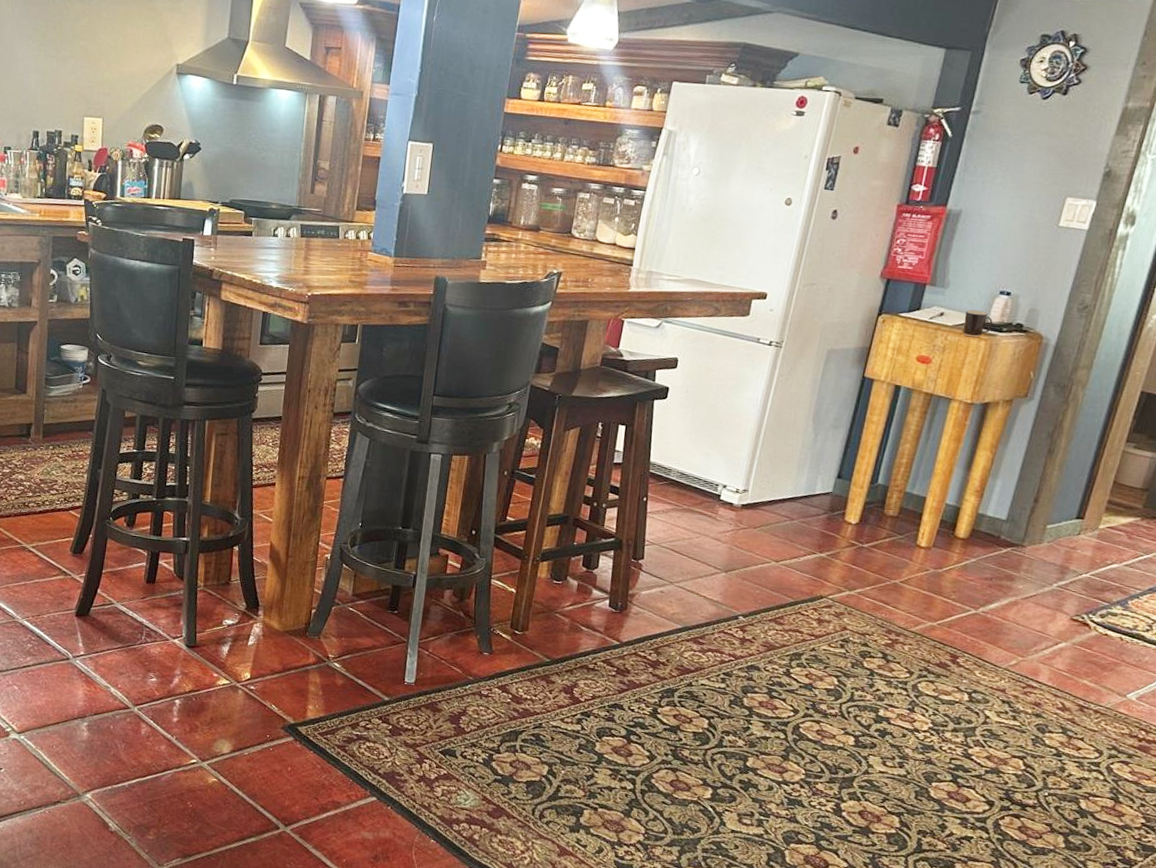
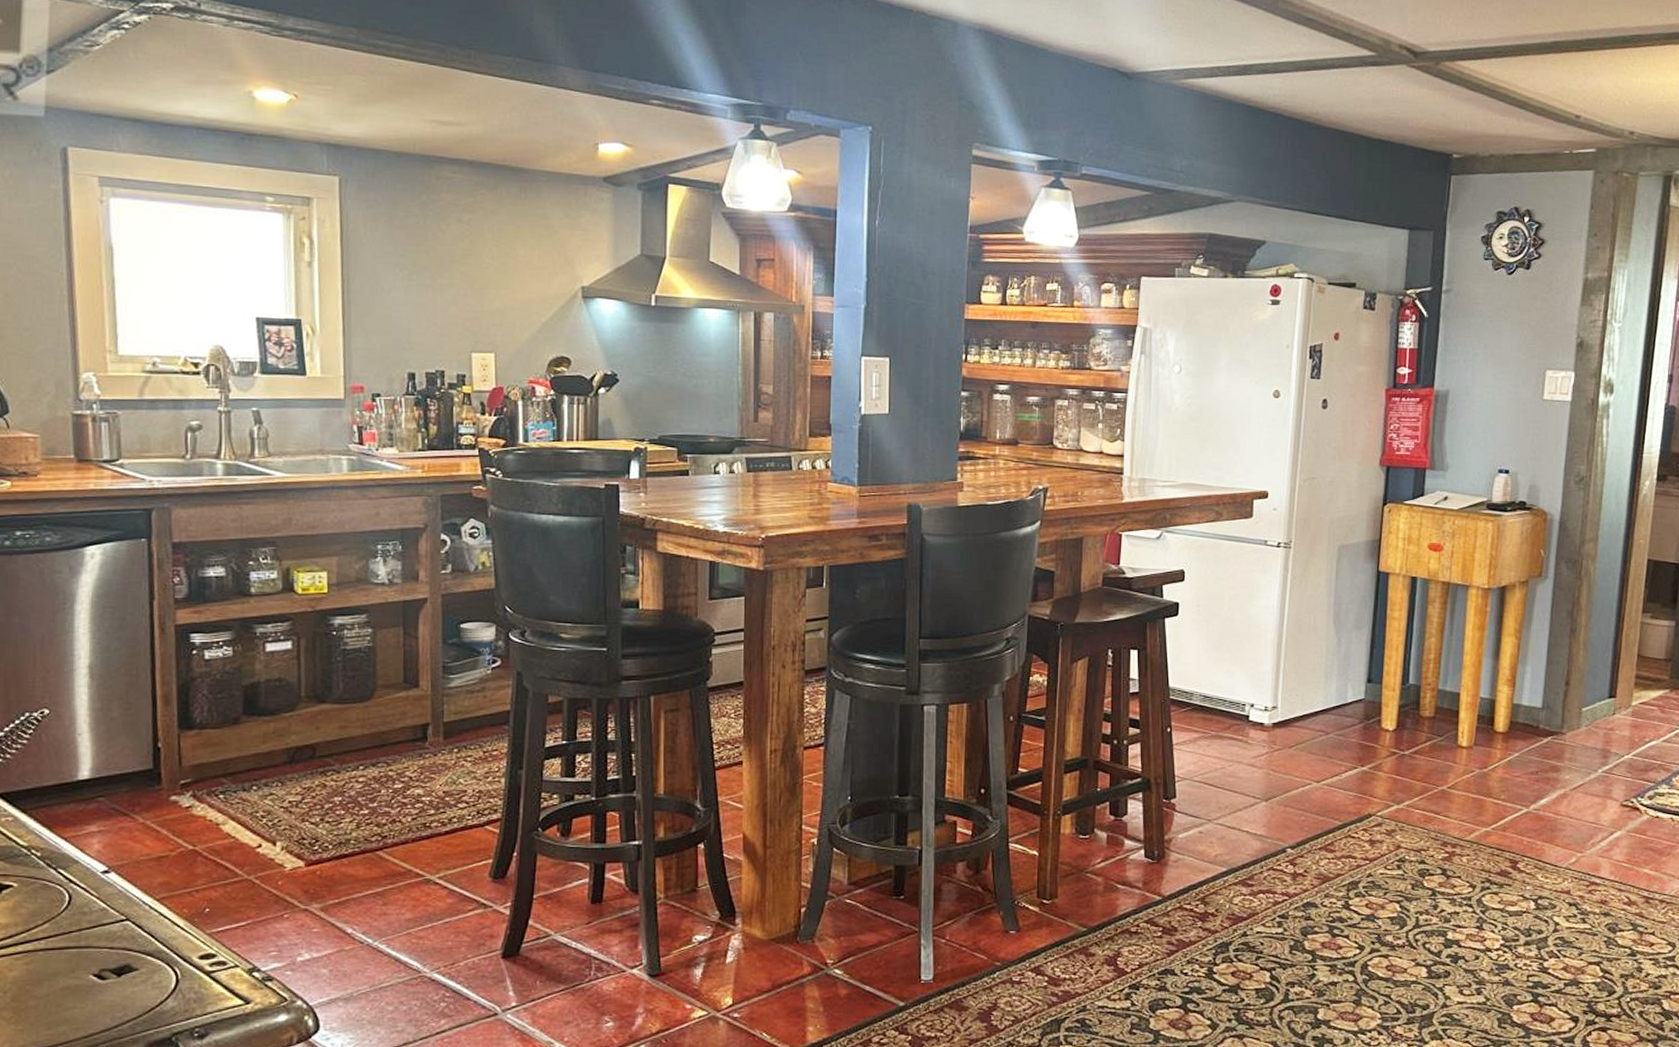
mug: present [962,309,993,338] -> none [1468,491,1496,520]

